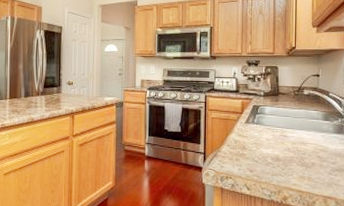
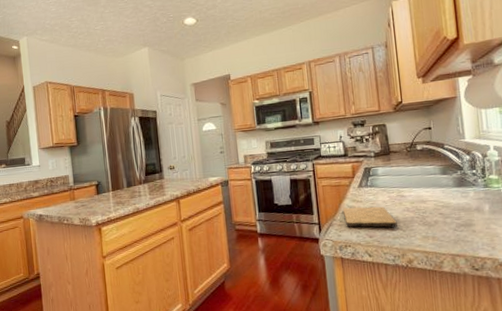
cutting board: none [228,141,277,164] -> present [342,206,397,228]

